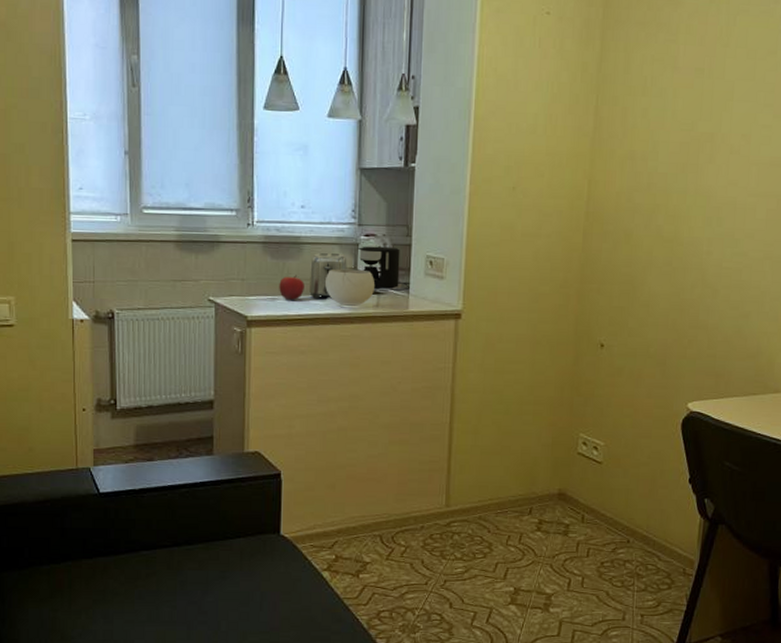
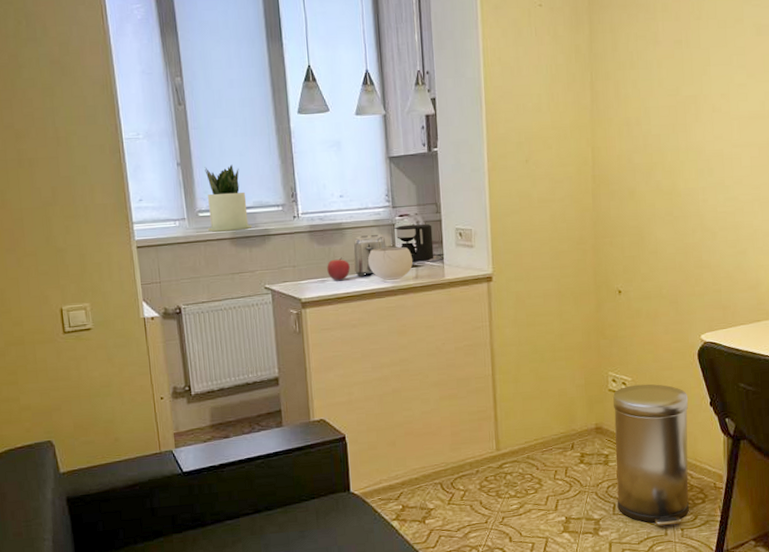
planter: none [151,159,201,234] -> present [204,164,252,233]
pedal bin: none [573,450,666,609] -> present [612,384,689,526]

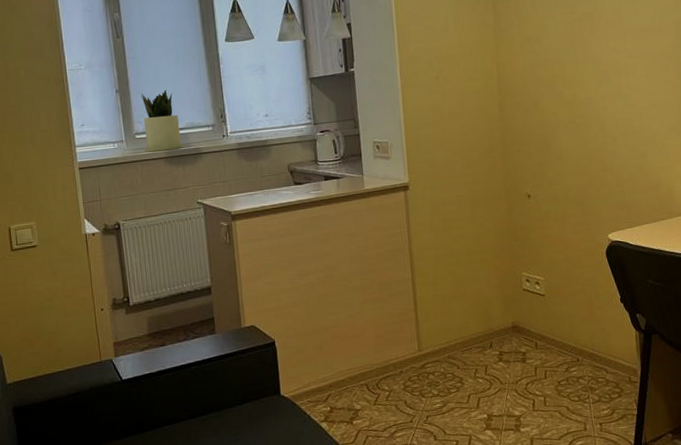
fruit: present [327,257,350,280] -> none [254,172,276,194]
toaster: present [353,234,386,277] -> none [279,149,309,190]
bowl: present [368,246,413,280] -> none [292,160,335,192]
coffee maker: present [393,223,445,264] -> none [315,138,364,176]
pedal bin: present [612,384,689,526] -> none [527,282,606,421]

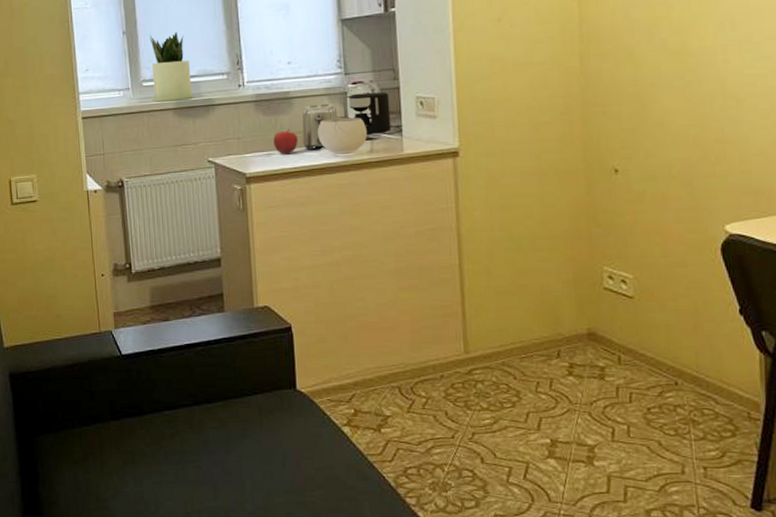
fruit: none [254,172,276,194] -> present [273,129,298,154]
toaster: none [279,149,309,190] -> present [302,104,338,151]
bowl: none [292,160,335,192] -> present [318,117,368,154]
coffee maker: none [315,138,364,176] -> present [346,91,403,137]

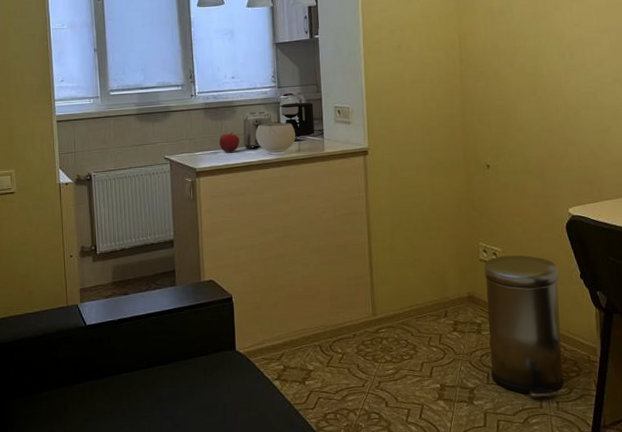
planter: present [149,31,196,103] -> none [117,50,155,109]
pedal bin: none [609,283,714,460] -> present [484,255,563,397]

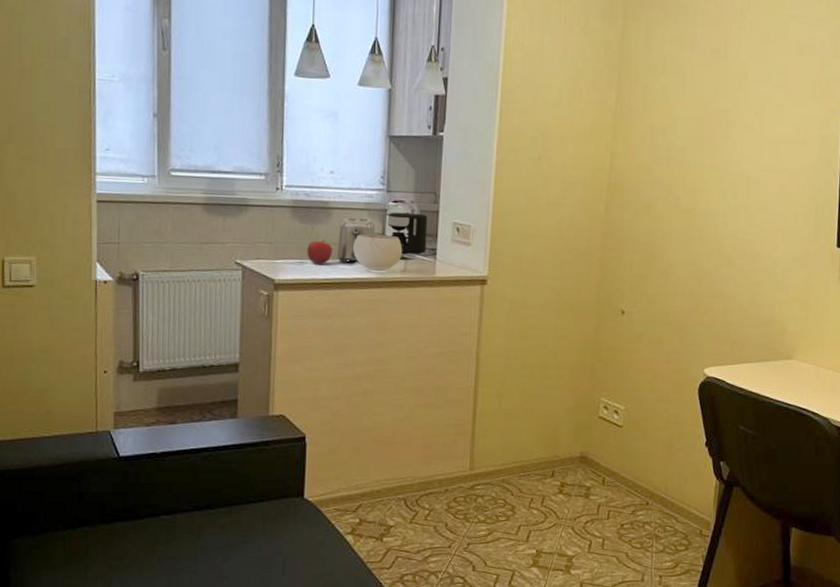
pedal bin: present [484,255,563,397] -> none [593,414,683,570]

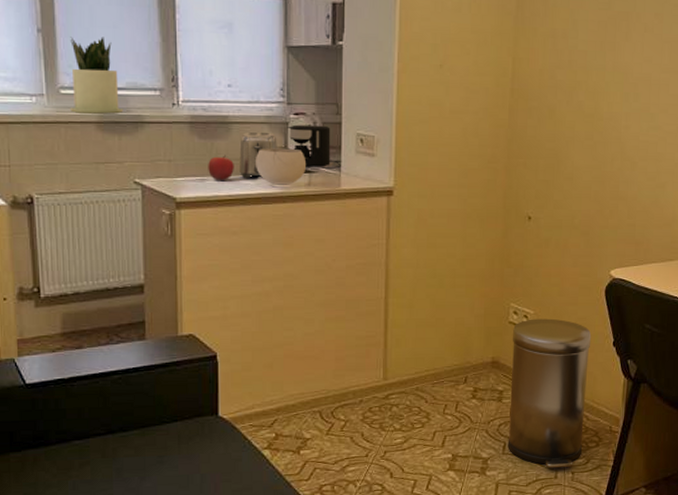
planter: none [178,122,229,197] -> present [69,36,124,115]
pedal bin: none [593,414,683,570] -> present [508,318,592,468]

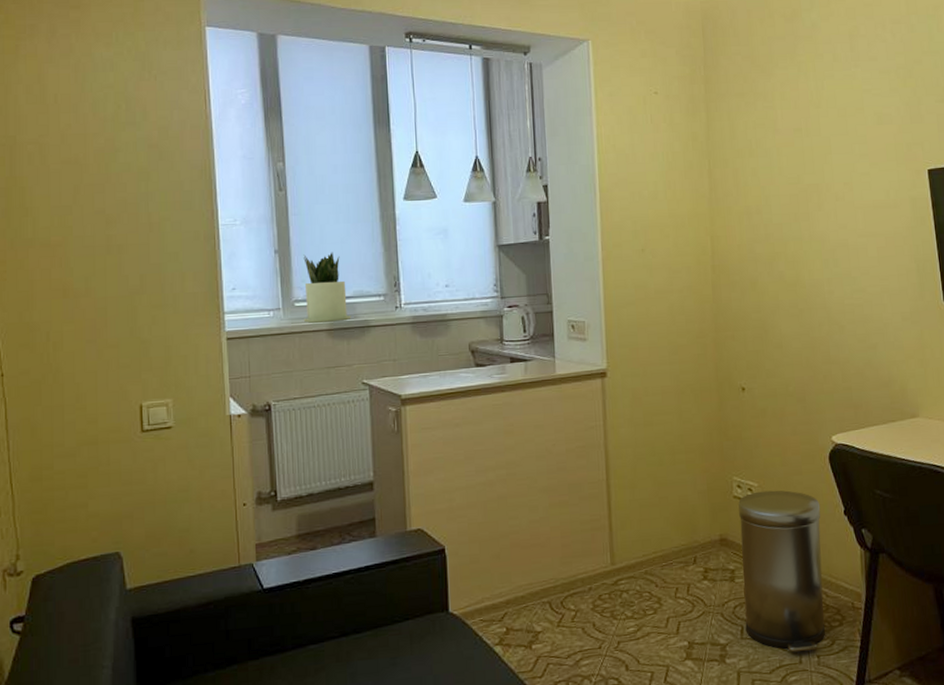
fruit: present [208,155,234,180] -> none [430,350,454,375]
toaster: present [239,132,277,179] -> none [458,326,494,372]
bowl: present [256,148,307,185] -> none [474,339,522,376]
coffee maker: present [287,124,342,170] -> none [501,315,556,359]

